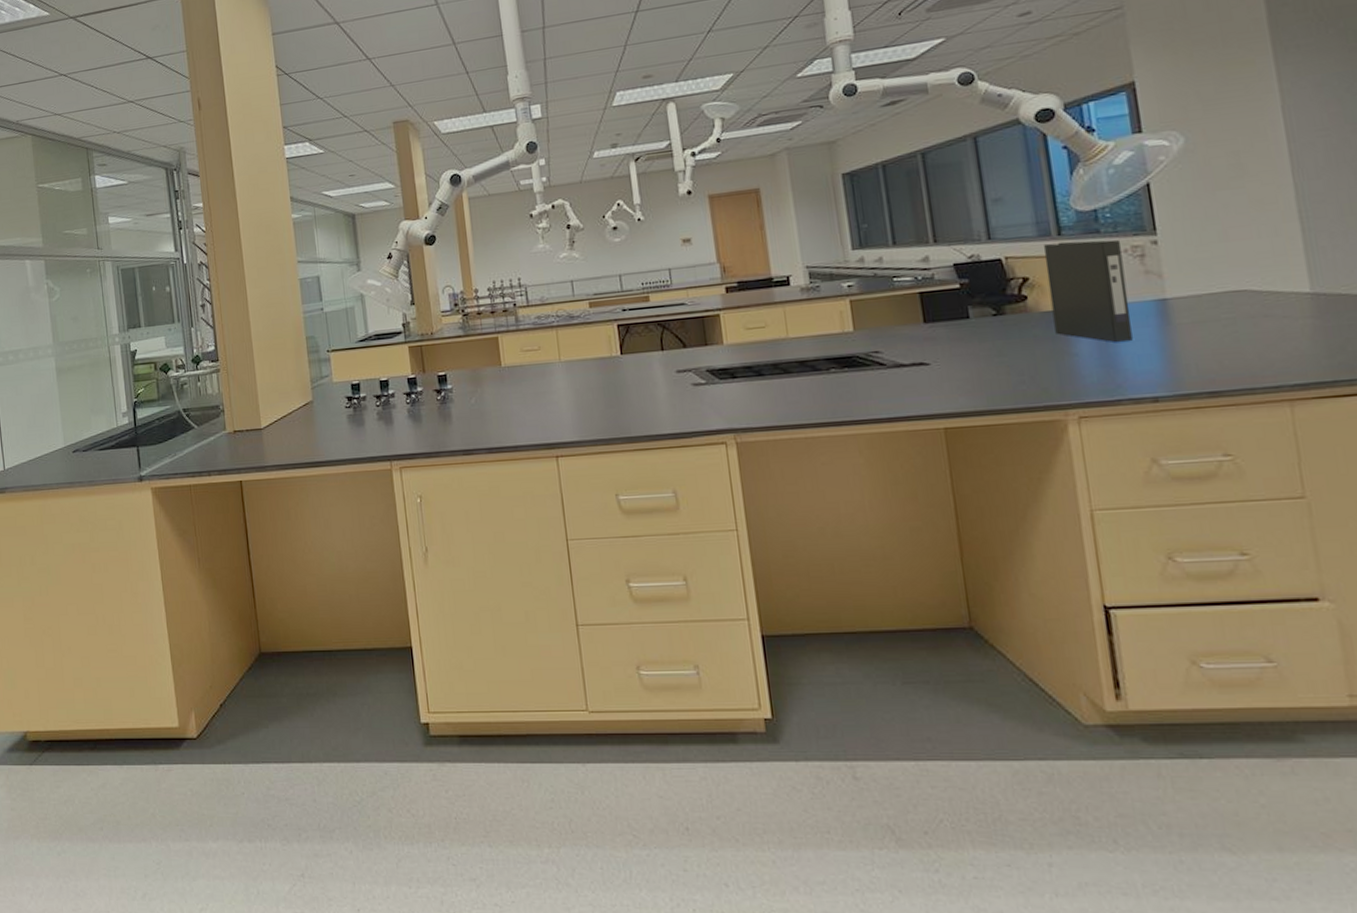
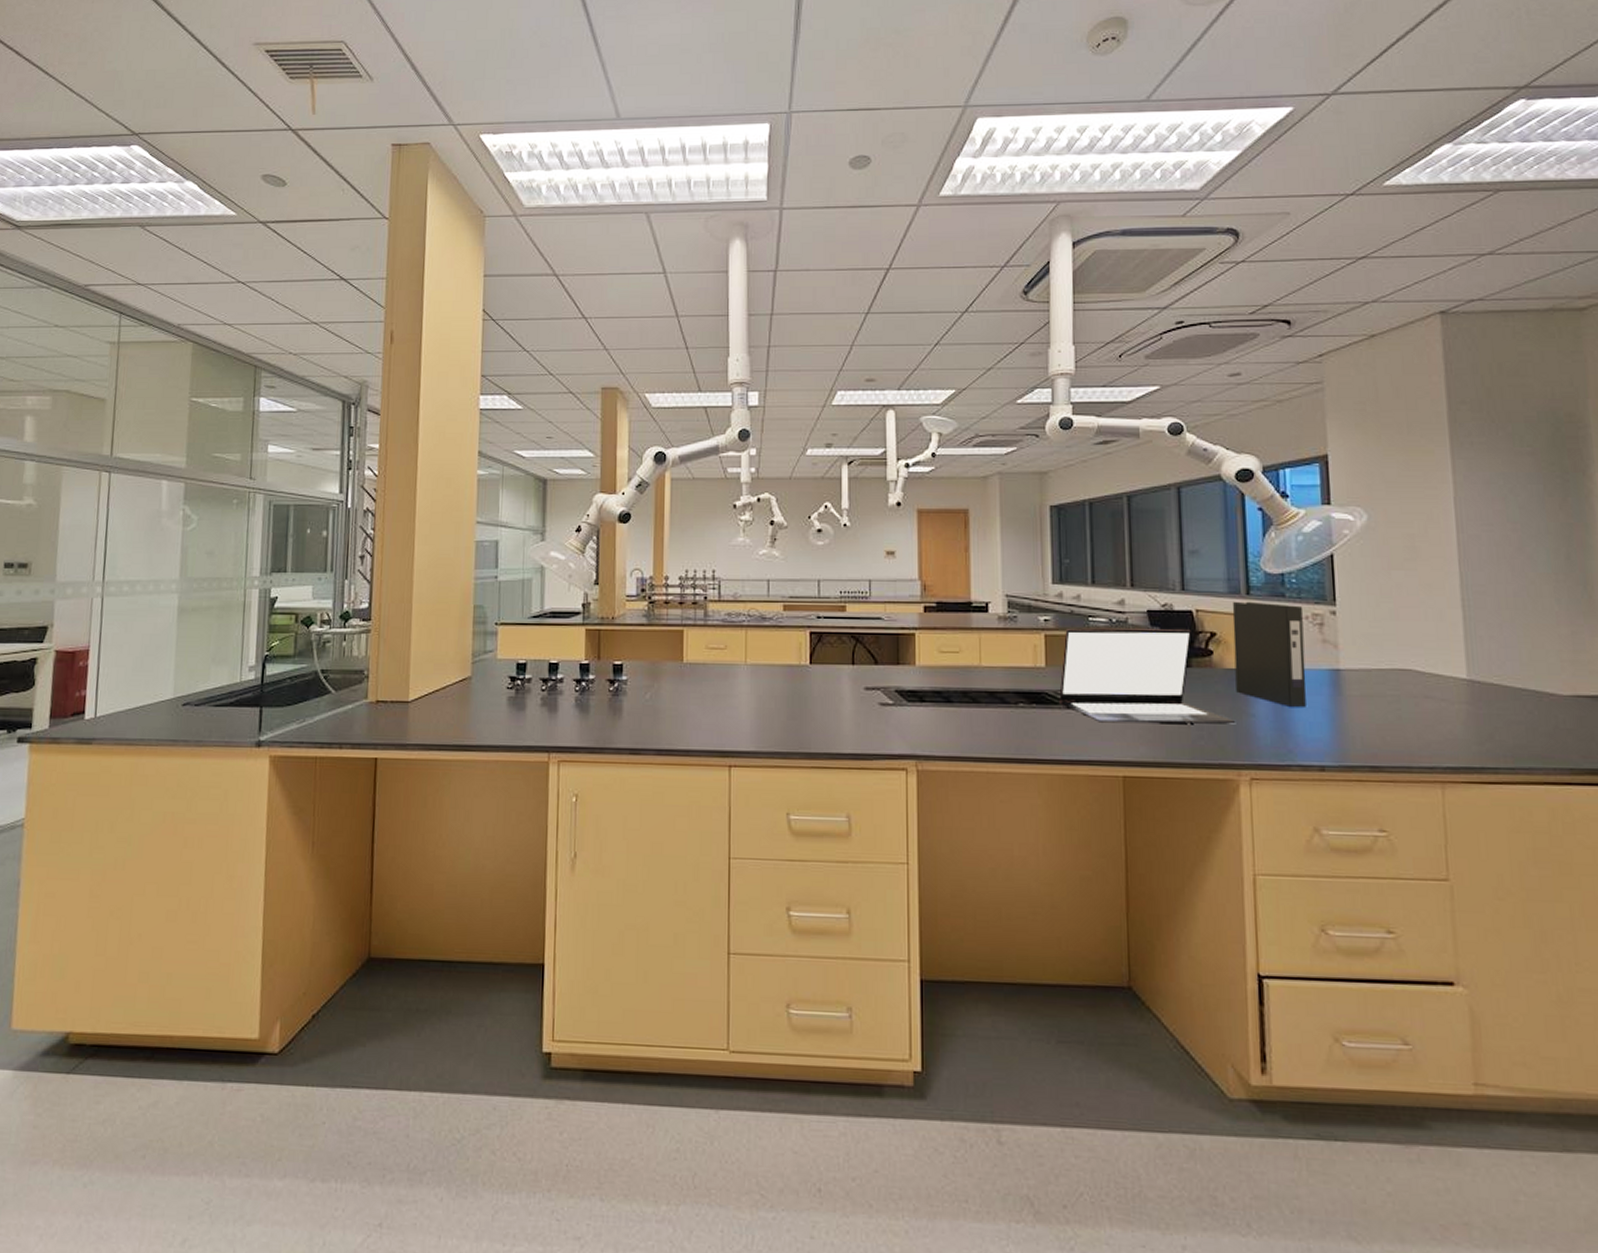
laptop: none [870,278,1058,379] -> present [1059,628,1236,724]

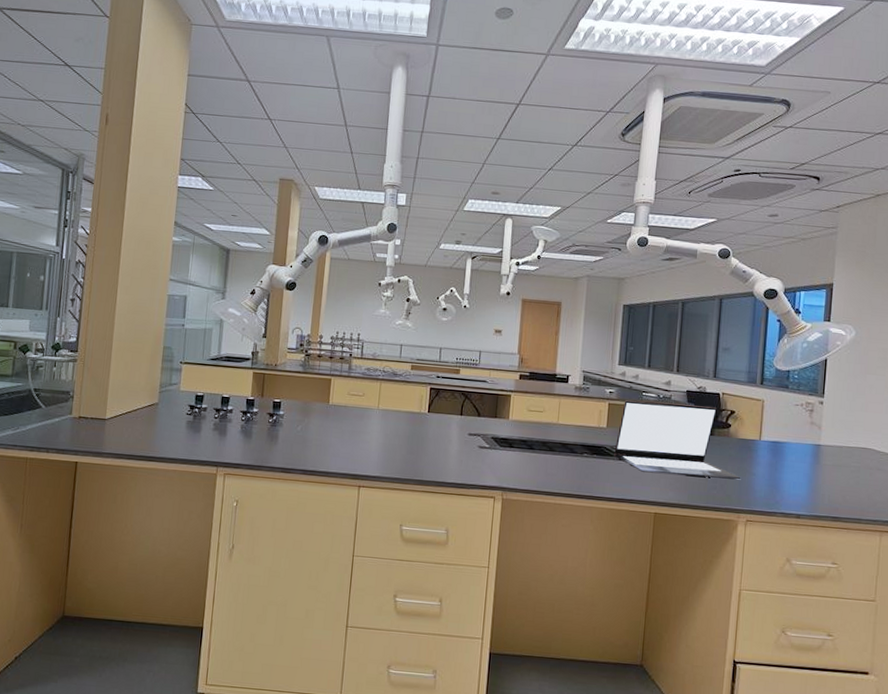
binder: present [1232,601,1307,708] -> none [744,388,800,472]

